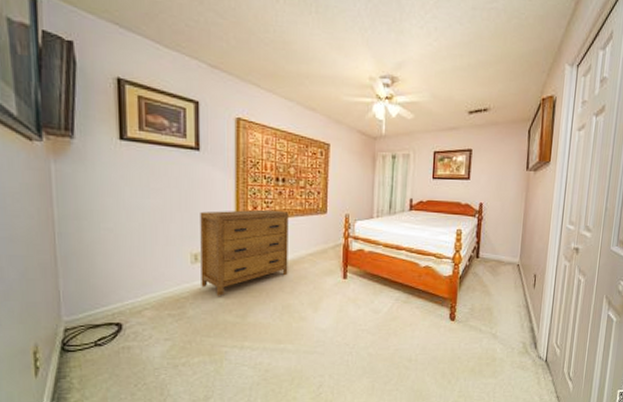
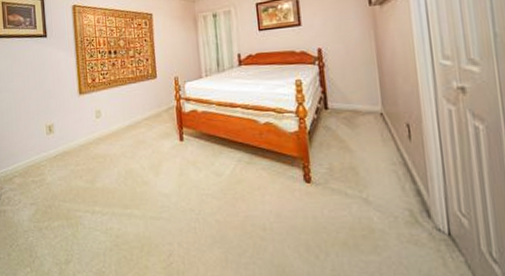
dresser: present [200,209,289,296] -> none [51,80,127,163]

